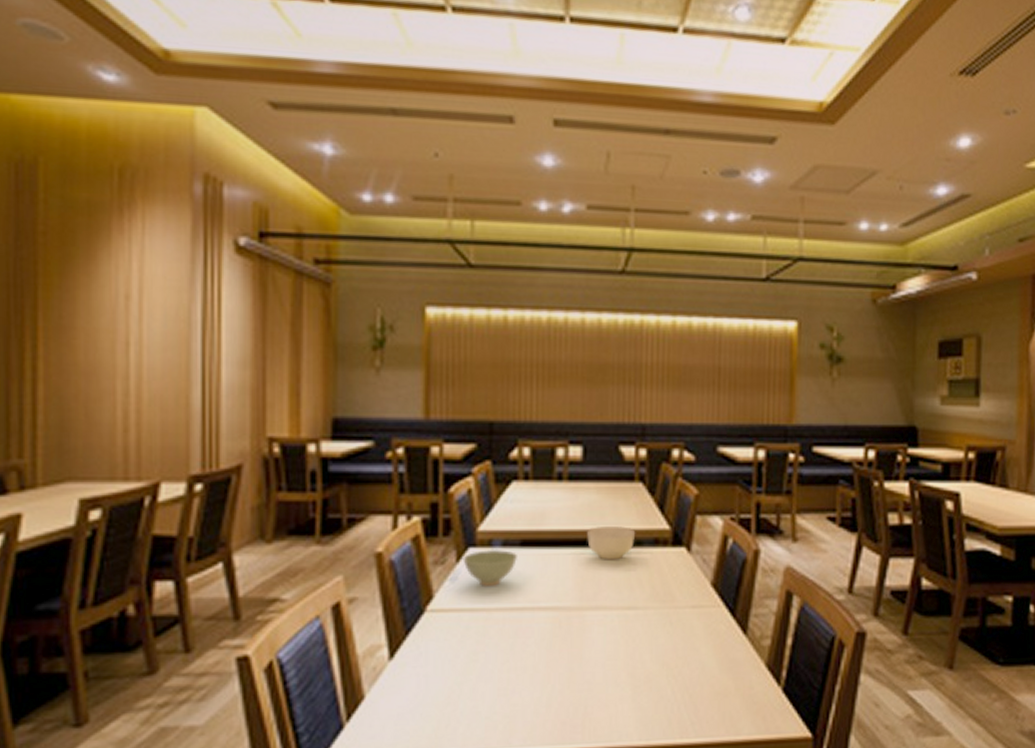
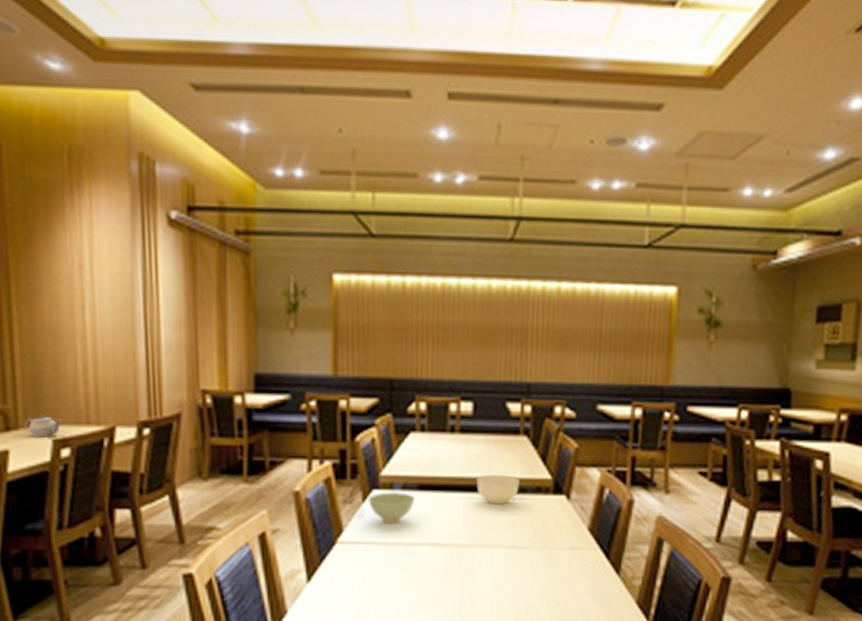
teapot: none [43,470,94,499] -> present [23,414,63,439]

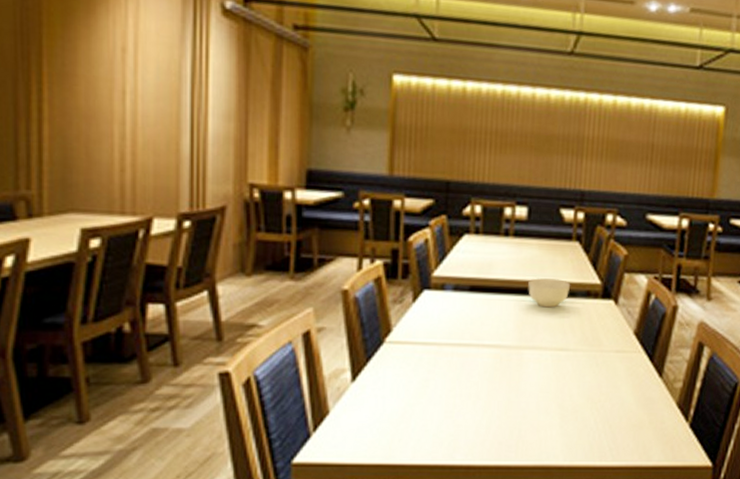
teapot: present [23,414,63,439] -> none [49,202,94,228]
bowl: present [368,491,415,525] -> none [418,292,466,325]

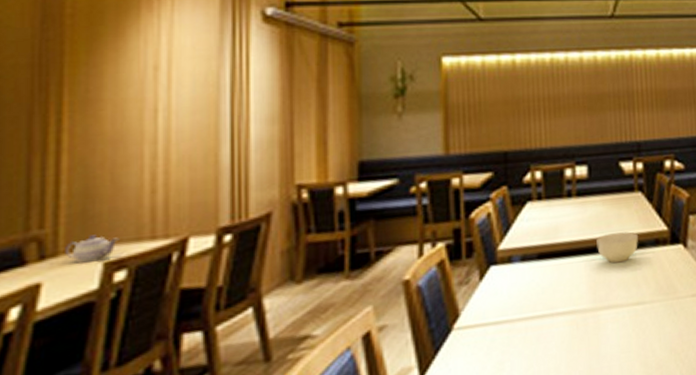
teapot: none [49,202,94,228] -> present [65,235,120,264]

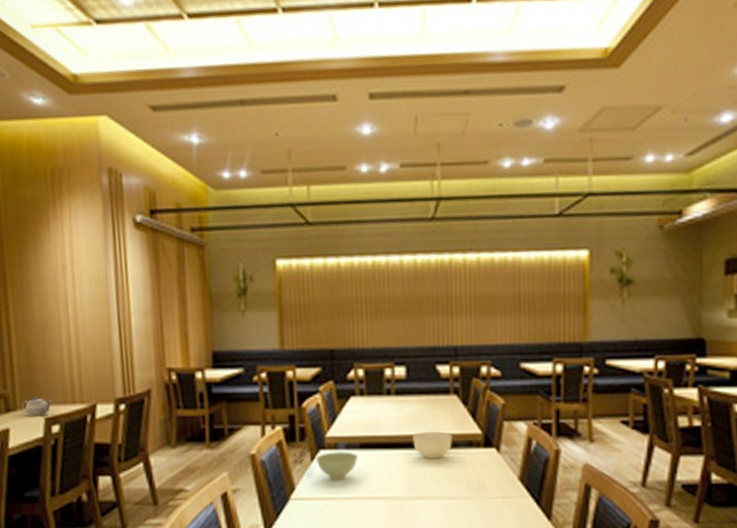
bowl: none [485,264,535,301] -> present [316,451,358,481]

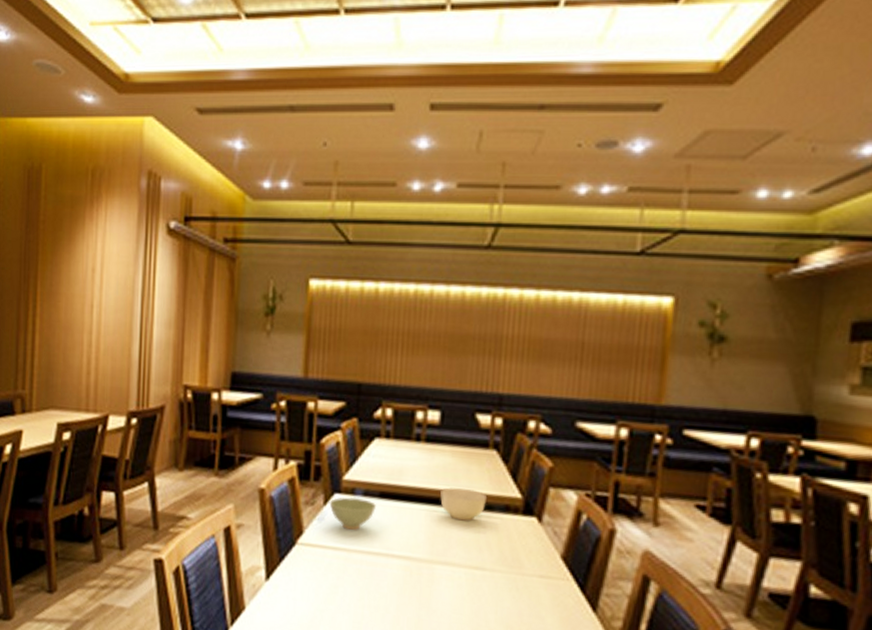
teapot: present [21,396,53,418] -> none [36,400,67,422]

